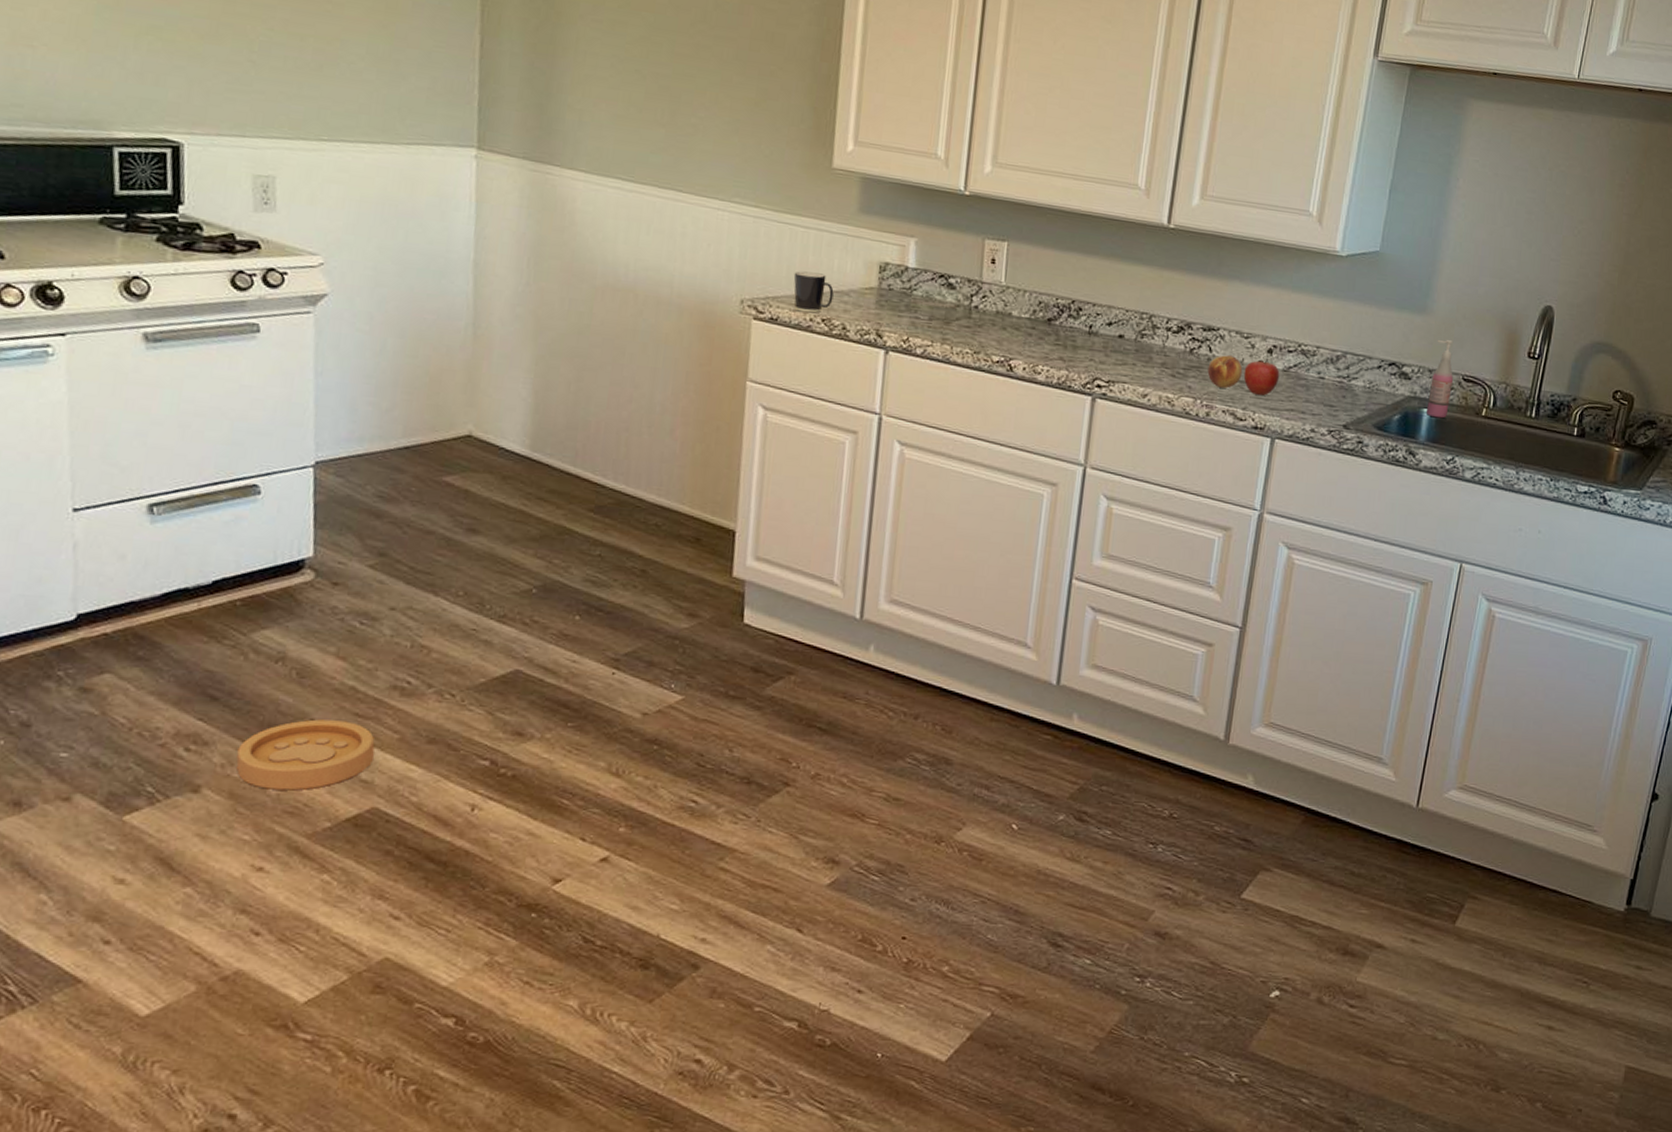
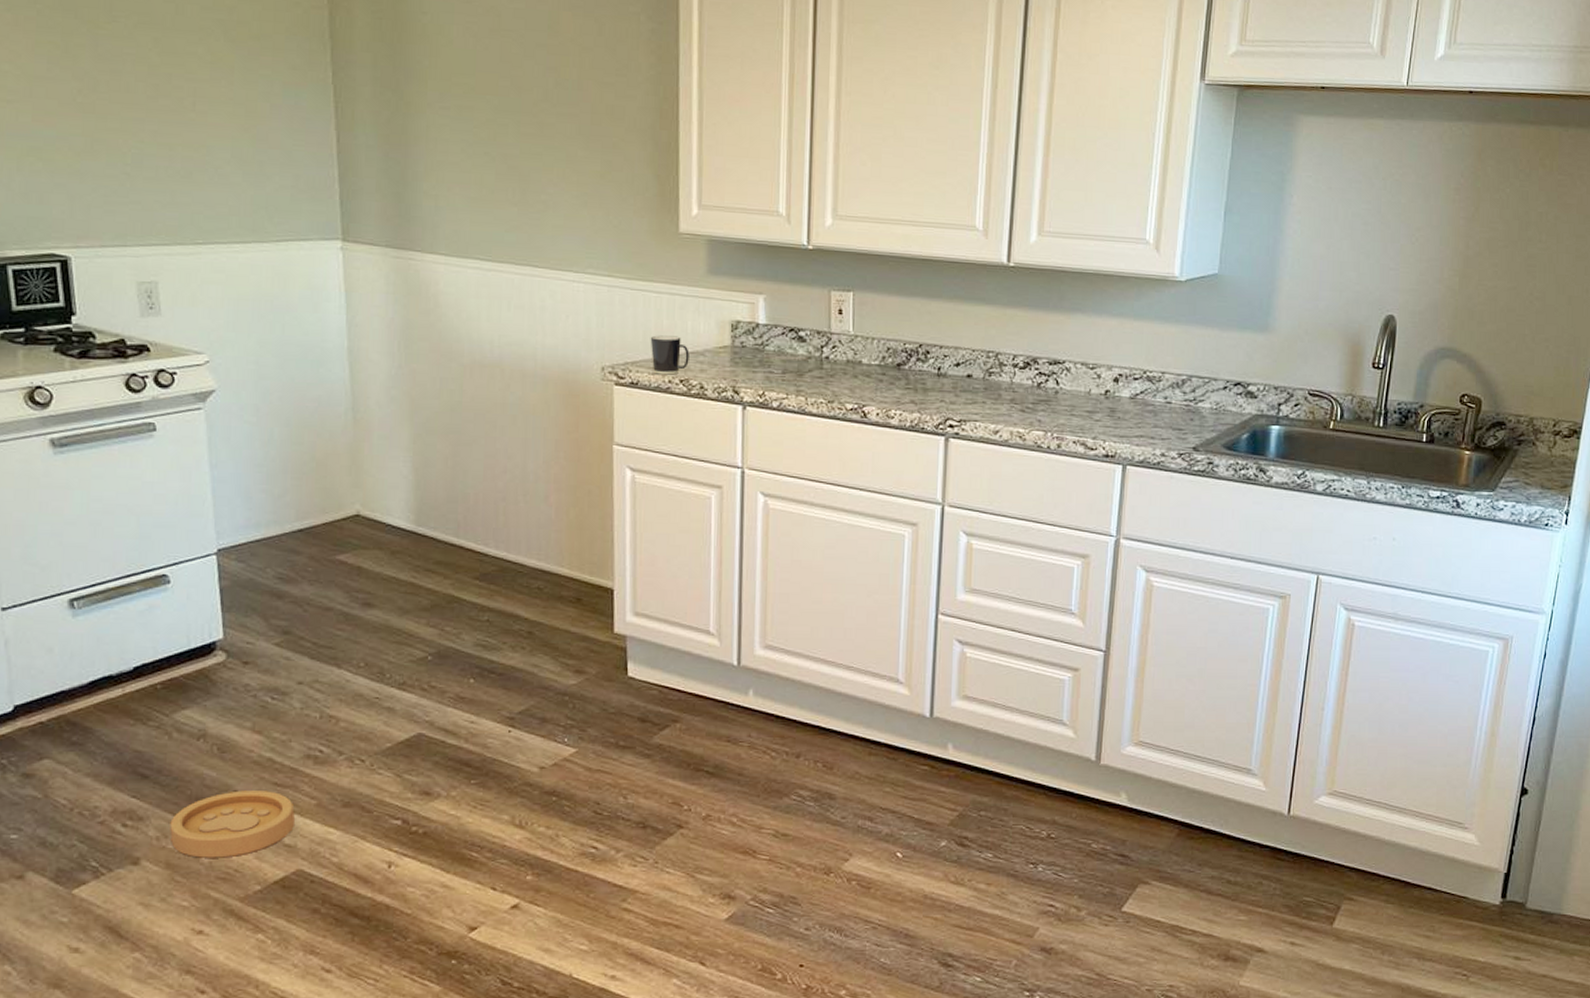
fruit: present [1207,355,1243,389] -> none [1056,387,1090,420]
fruit: present [1243,359,1280,396] -> none [1091,388,1127,424]
soap dispenser: present [1426,340,1453,419] -> none [1274,356,1299,434]

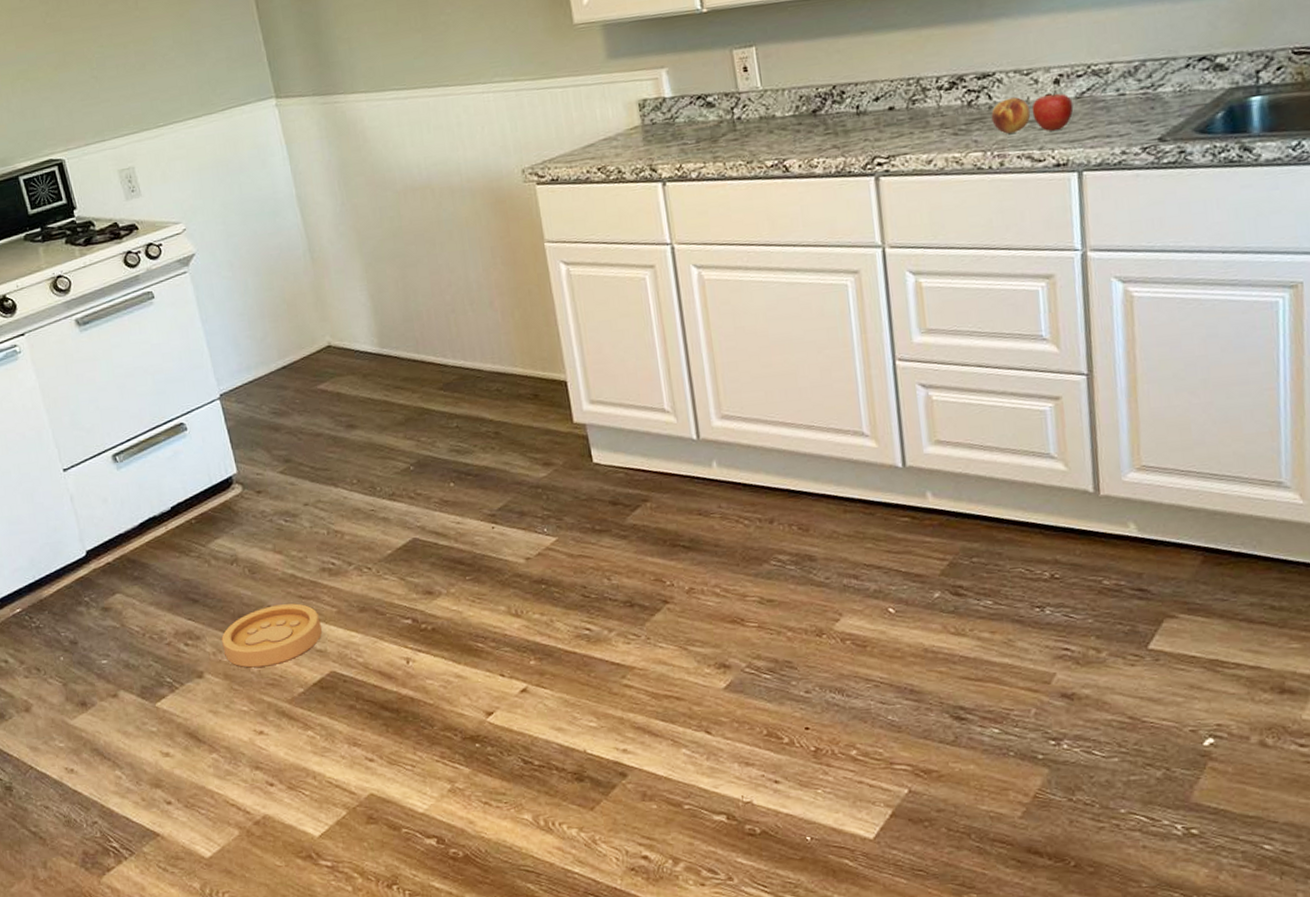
mug: present [650,335,689,375] -> none [562,126,604,167]
fruit: none [1056,387,1090,420] -> present [991,97,1031,134]
fruit: none [1091,388,1127,424] -> present [1031,90,1074,131]

